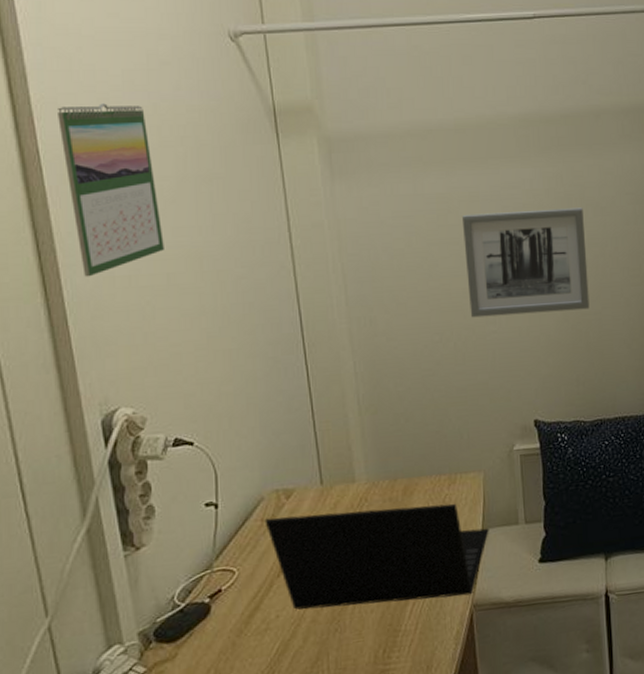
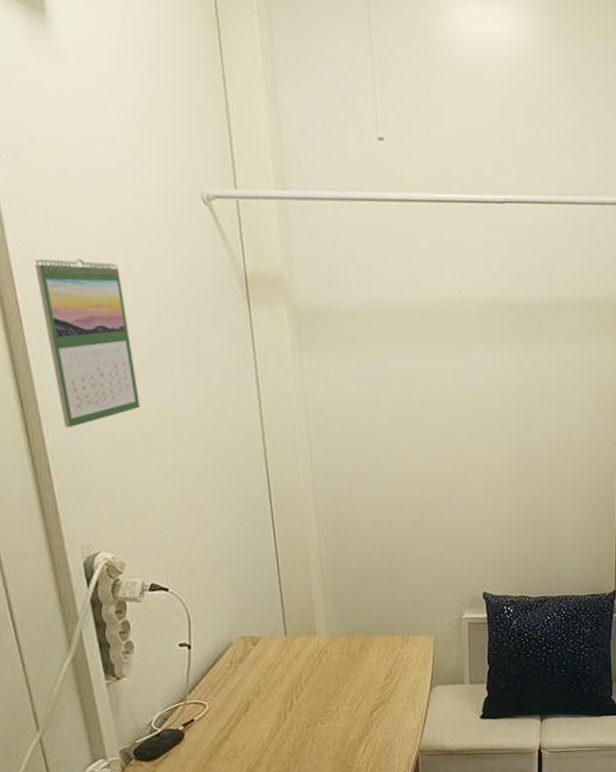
laptop: present [264,503,489,610] -> none [233,661,437,743]
wall art: present [461,207,590,318] -> none [424,395,542,494]

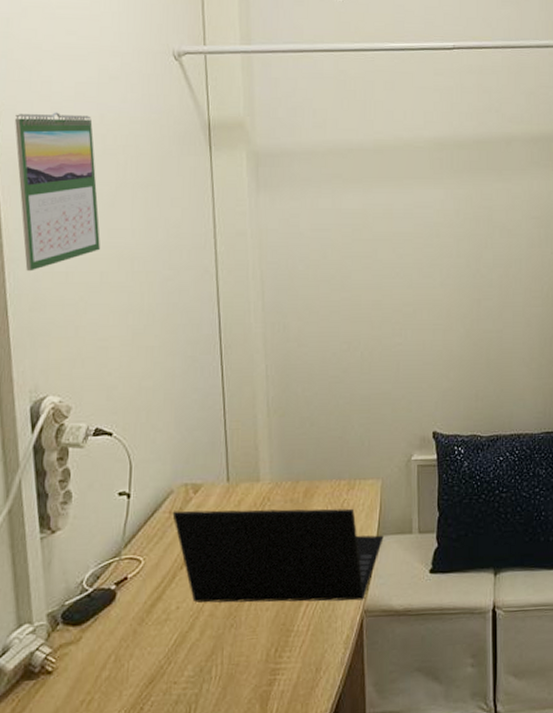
laptop: none [233,661,437,743] -> present [172,508,384,603]

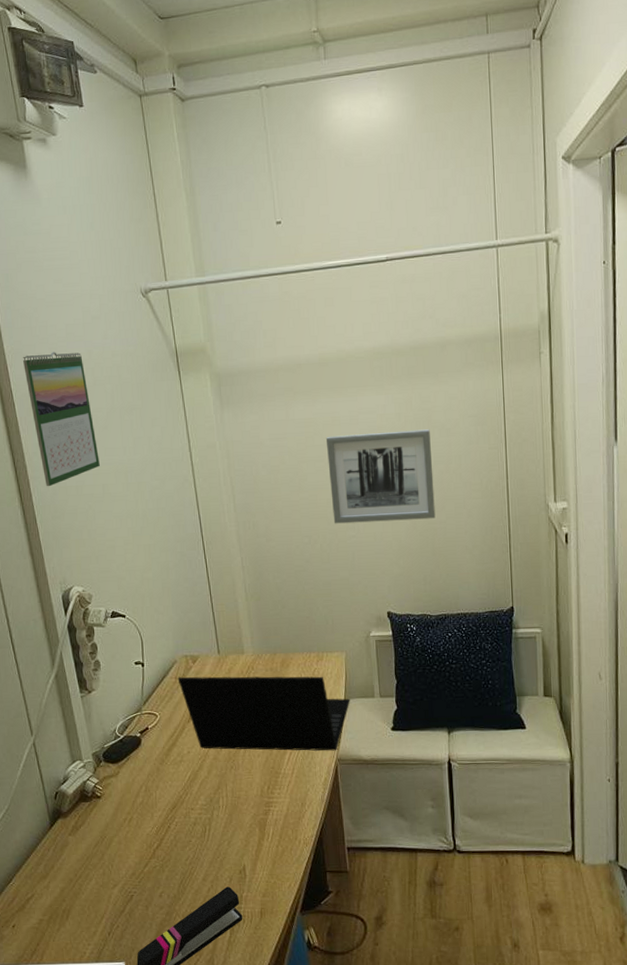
wall art: none [375,229,492,329] -> present [325,429,436,524]

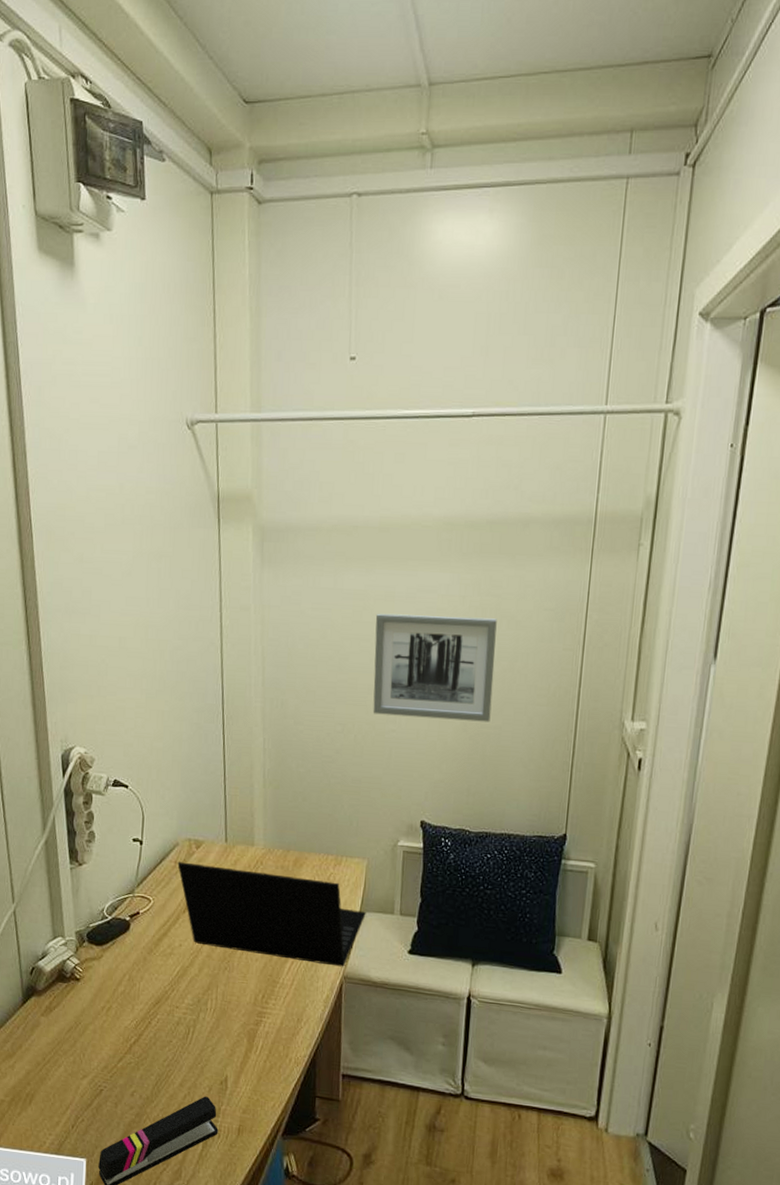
calendar: present [23,352,100,487] -> none [47,481,119,633]

